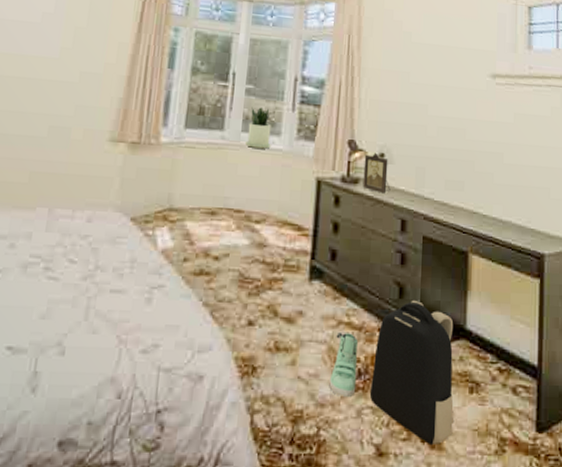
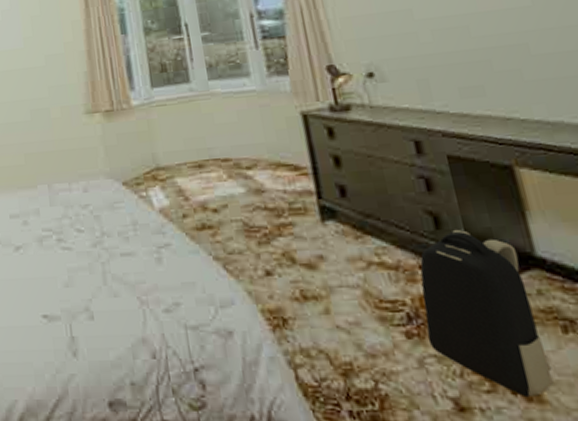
planter: present [245,106,271,149] -> none [212,51,243,94]
sneaker: present [329,333,359,398] -> none [369,274,410,347]
photo frame: present [363,152,391,194] -> none [349,73,392,117]

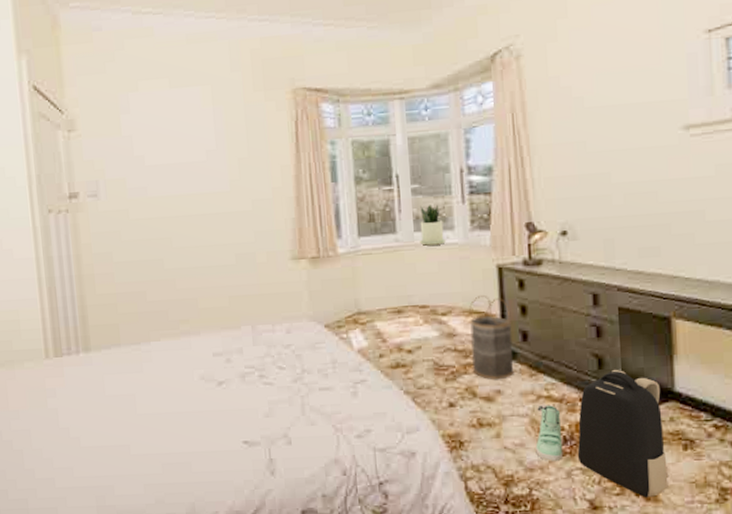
planter: none [212,51,243,94] -> present [420,204,446,246]
basket: none [275,146,337,242] -> present [469,295,515,379]
sneaker: none [369,274,410,347] -> present [535,405,563,462]

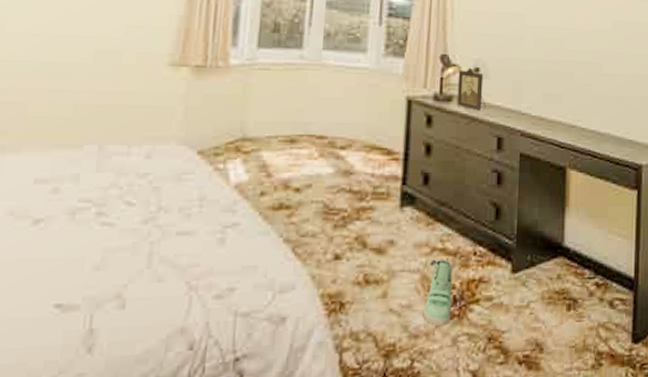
planter: present [420,204,446,246] -> none [327,21,356,68]
basket: present [469,295,515,379] -> none [365,130,416,227]
photo frame: none [545,231,578,271] -> present [456,67,486,111]
backpack: present [577,369,669,497] -> none [465,220,552,366]

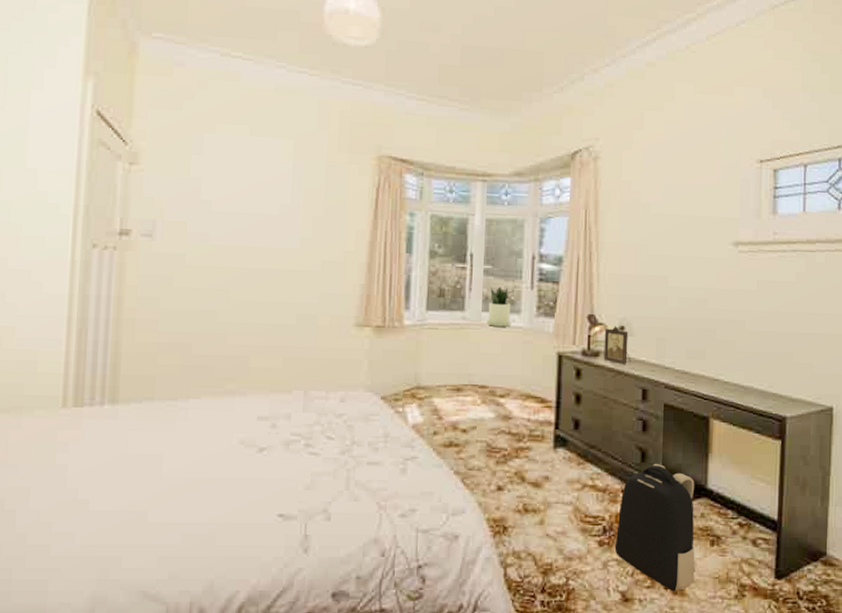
planter: none [327,21,356,68] -> present [486,286,511,327]
sneaker: present [423,260,454,327] -> none [576,495,603,552]
backpack: none [465,220,552,366] -> present [614,463,696,591]

